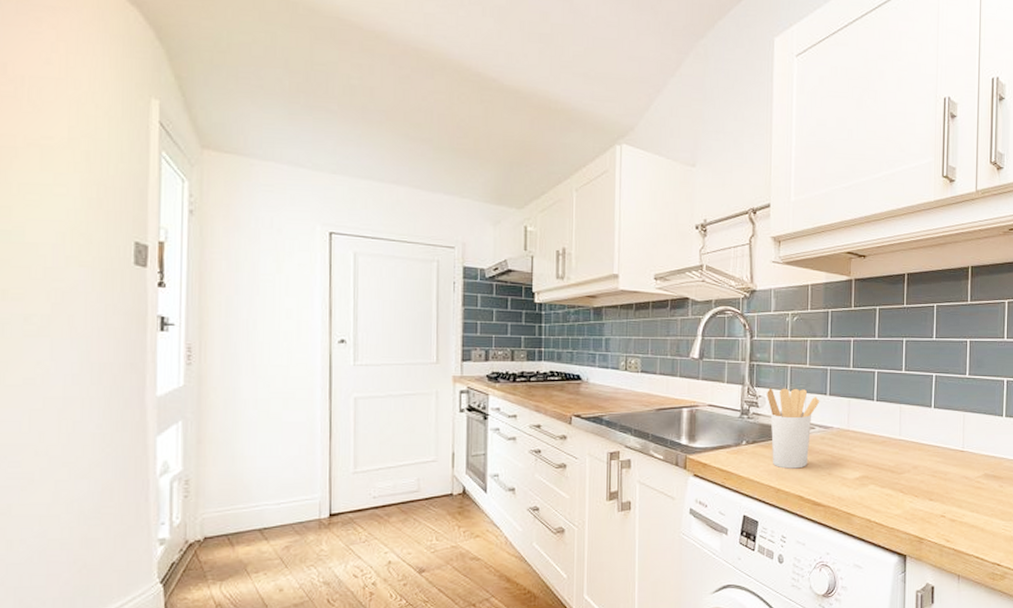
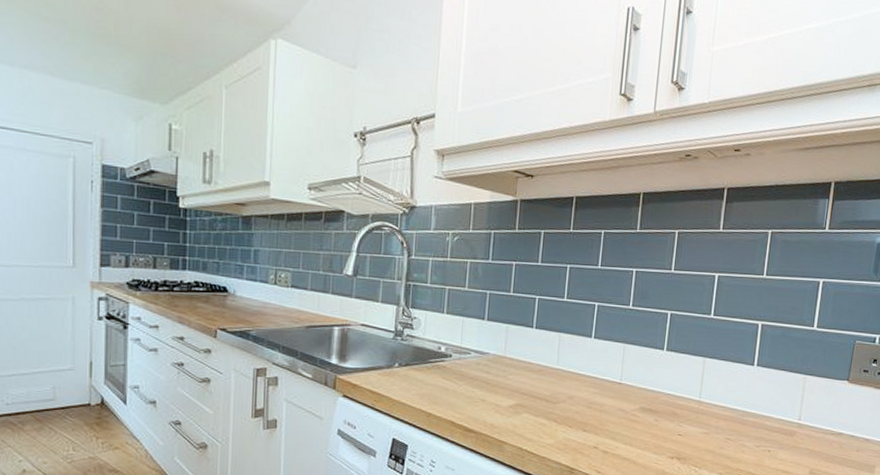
utensil holder: present [767,388,820,469] -> none [422,309,478,394]

